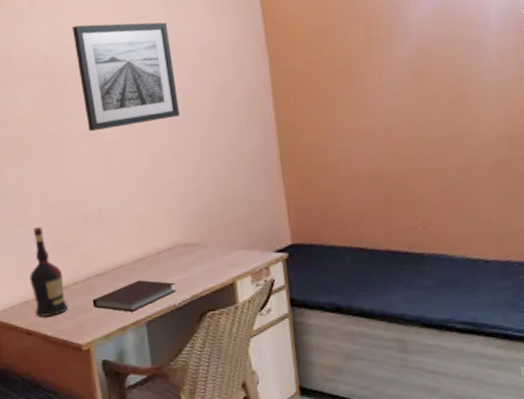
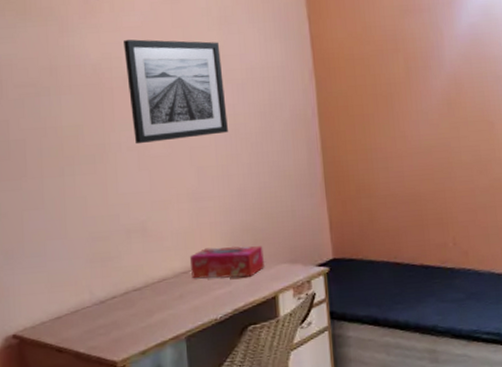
liquor: present [30,227,69,318] -> none [64,239,105,334]
notebook: present [92,280,177,312] -> none [130,293,218,327]
tissue box: none [146,232,221,265] -> present [189,246,264,279]

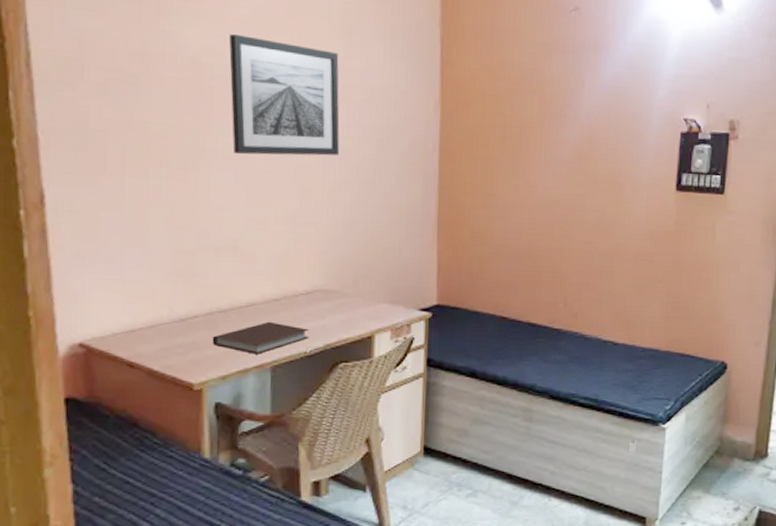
notebook: none [130,293,218,327] -> present [212,321,310,354]
tissue box: present [189,246,264,279] -> none [282,277,364,313]

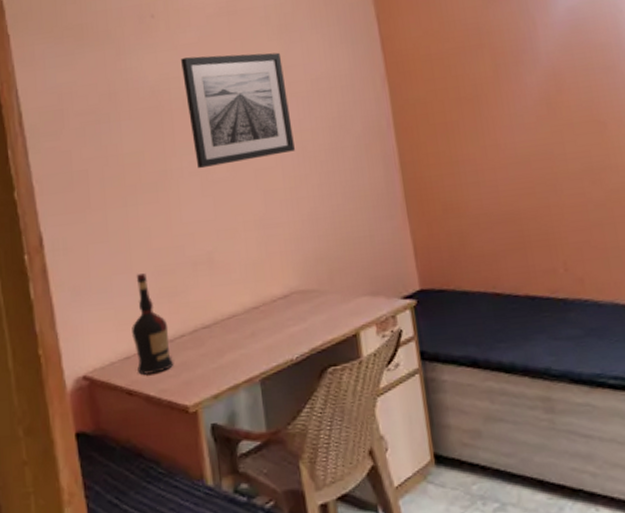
liquor: none [140,250,183,351] -> present [132,273,174,375]
notebook: present [212,321,310,354] -> none [200,331,294,368]

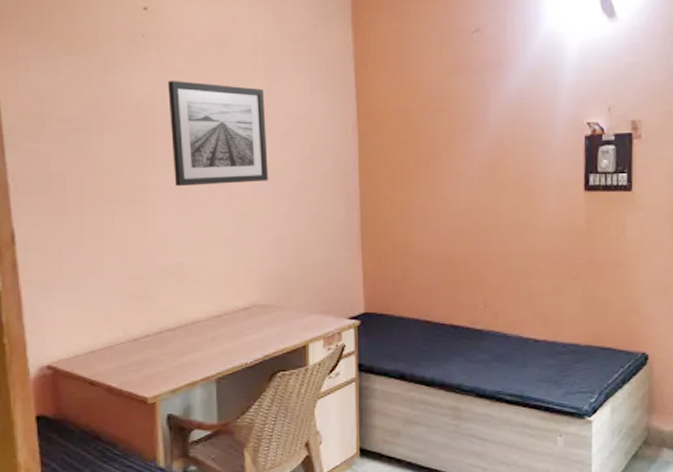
liquor: present [132,273,174,375] -> none [99,277,137,369]

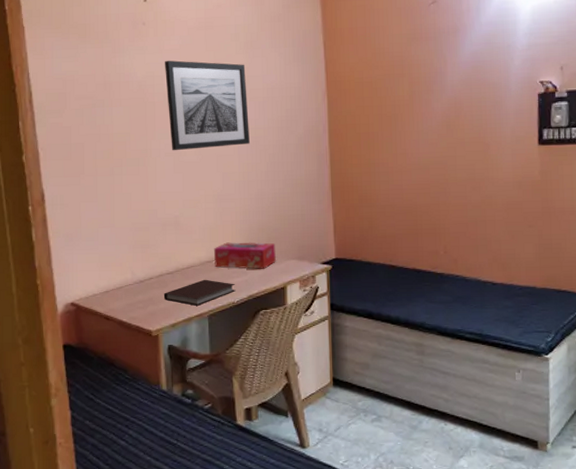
notebook: none [162,337,249,368] -> present [163,279,236,306]
tissue box: none [223,293,296,325] -> present [213,242,276,269]

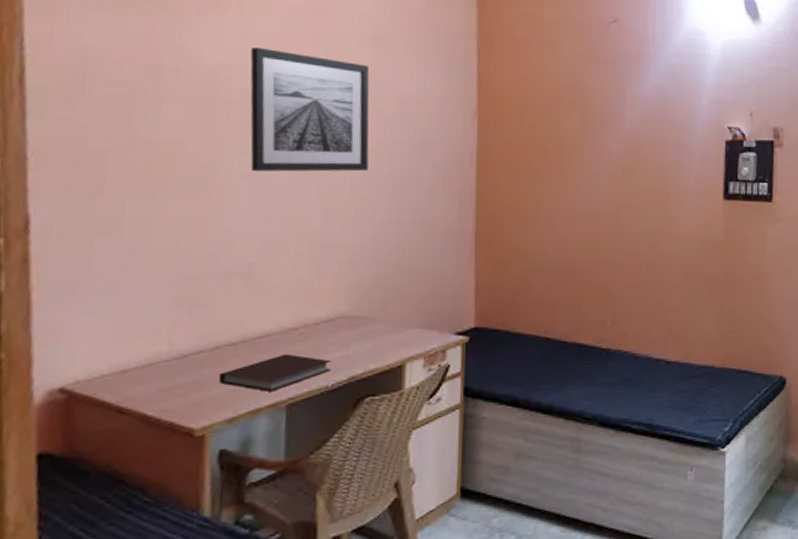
tissue box: present [213,242,276,269] -> none [302,302,394,340]

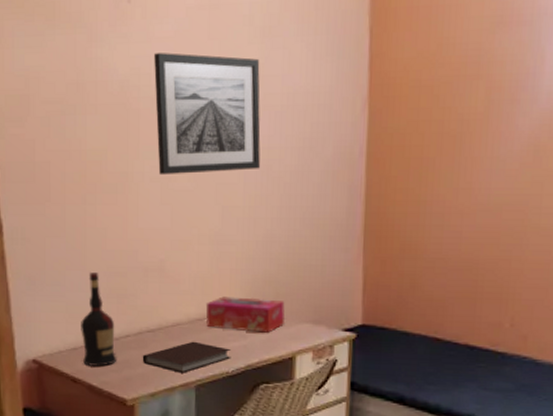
liquor: none [135,278,185,393] -> present [81,272,117,367]
tissue box: none [302,302,394,340] -> present [205,296,285,333]

